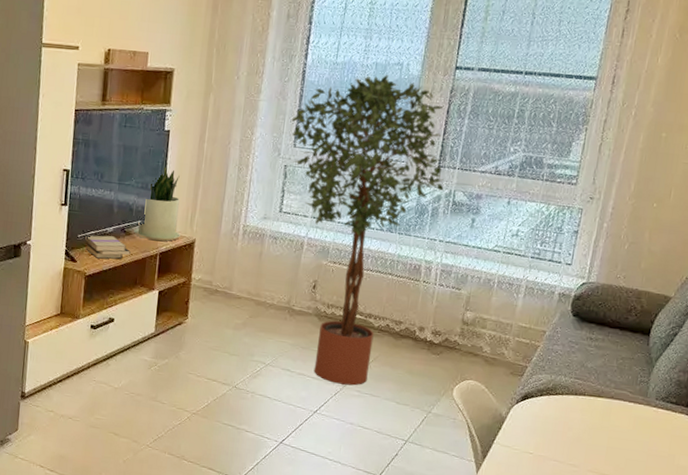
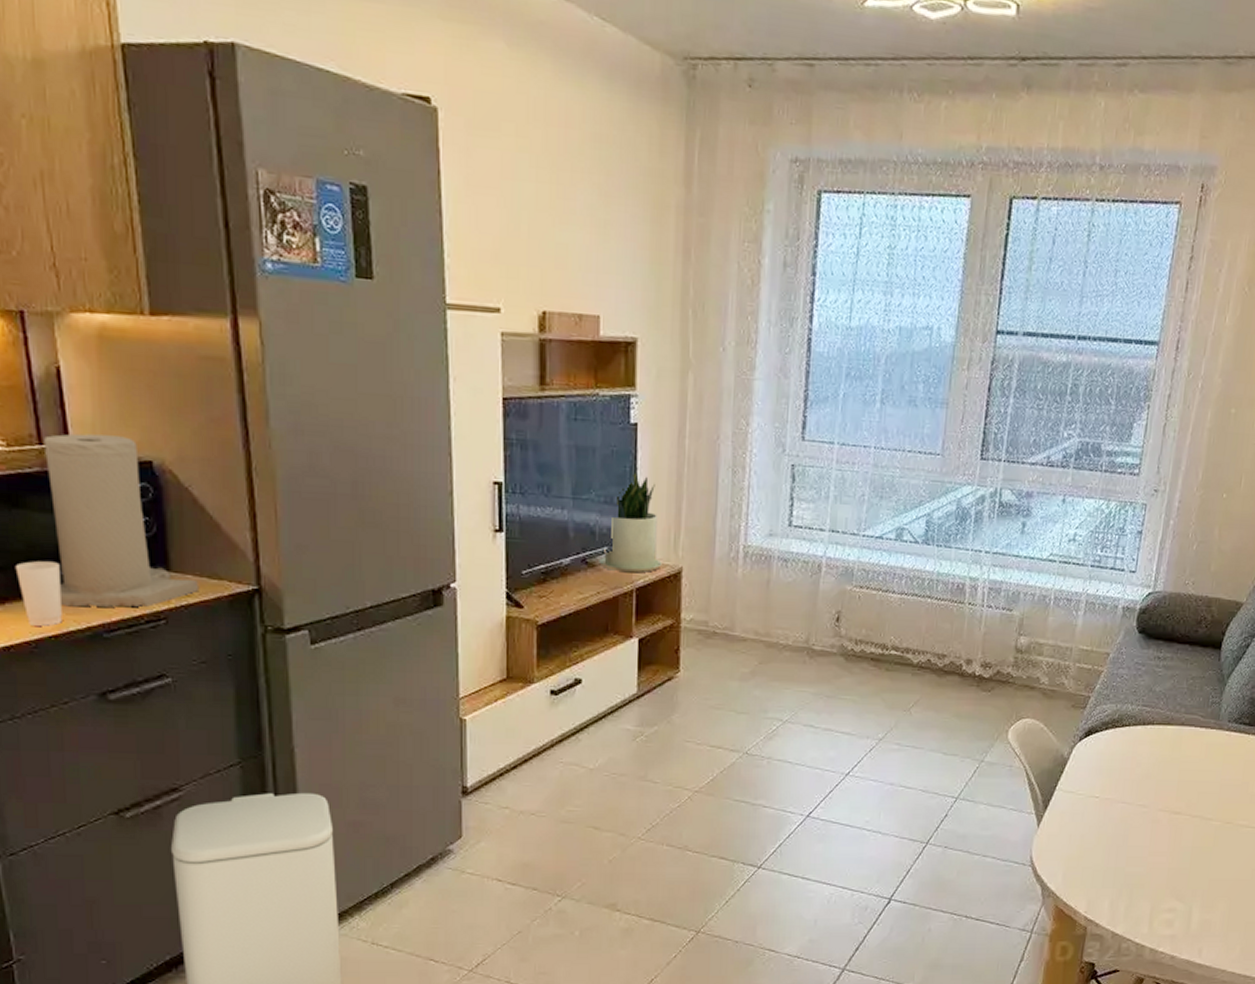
books: present [85,235,131,259] -> none [533,569,597,601]
potted tree: present [291,75,444,386] -> none [797,342,988,738]

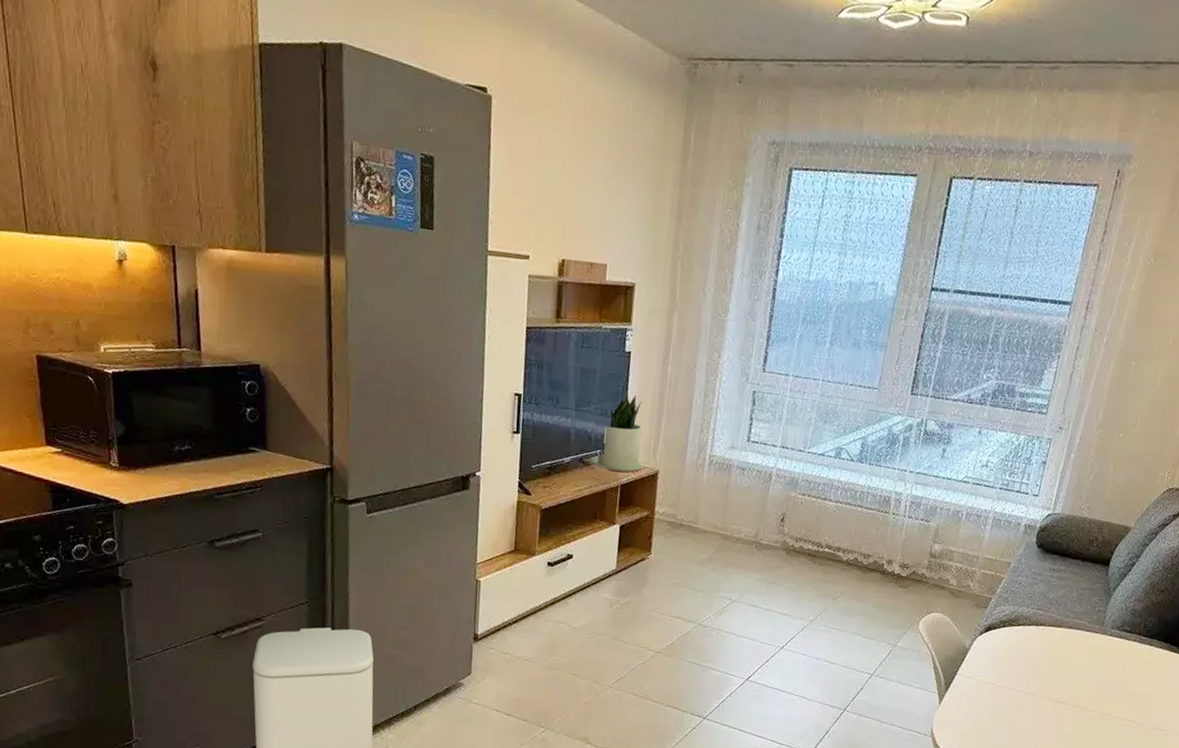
cup: present [14,561,62,628] -> none [155,436,187,488]
paper towel: present [44,433,200,608] -> none [183,341,288,477]

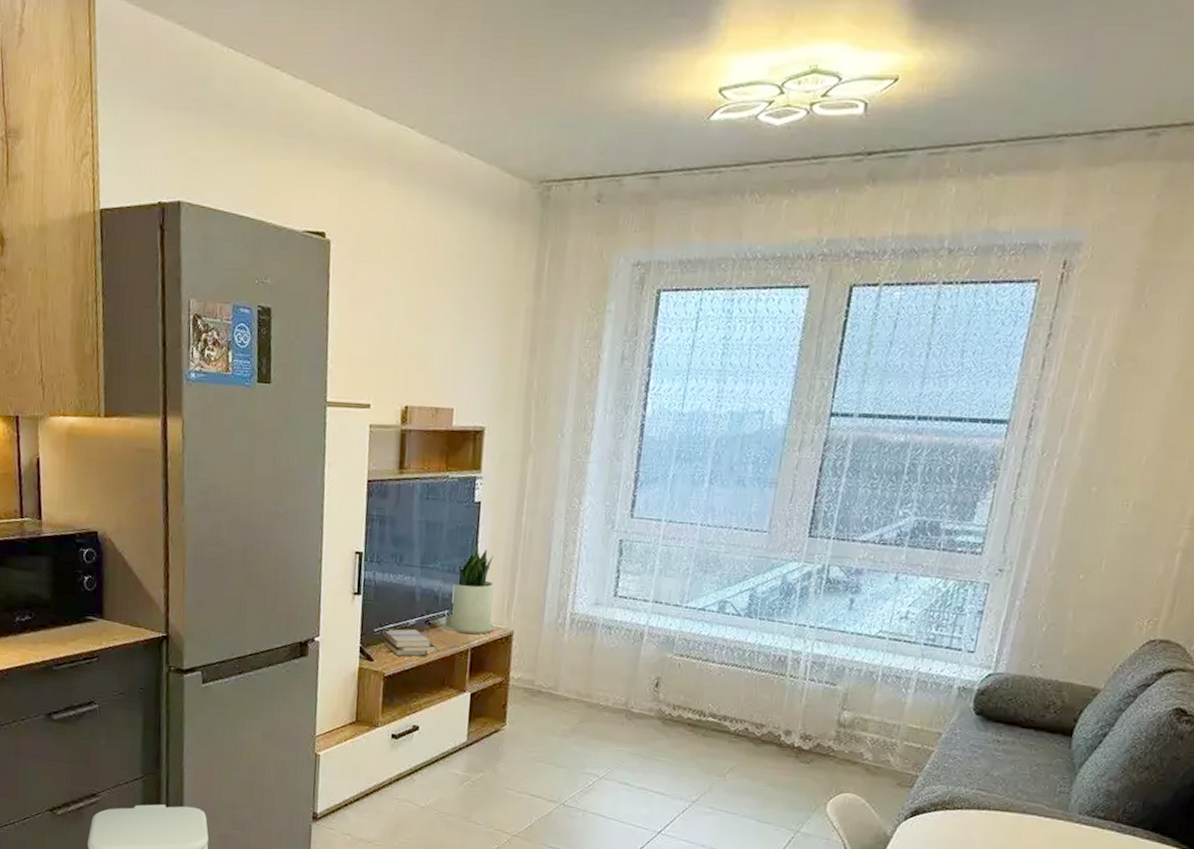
books: none [540,465,590,492] -> present [383,629,437,657]

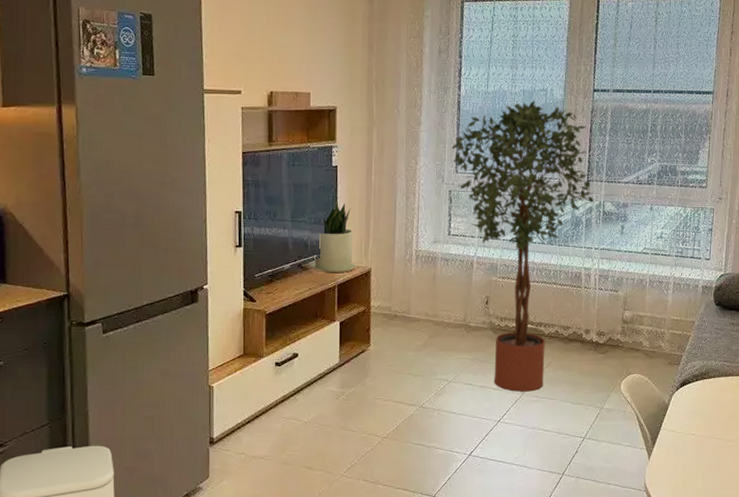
books: present [383,629,437,657] -> none [263,273,309,296]
potted tree: none [627,426,816,801] -> present [451,101,594,392]

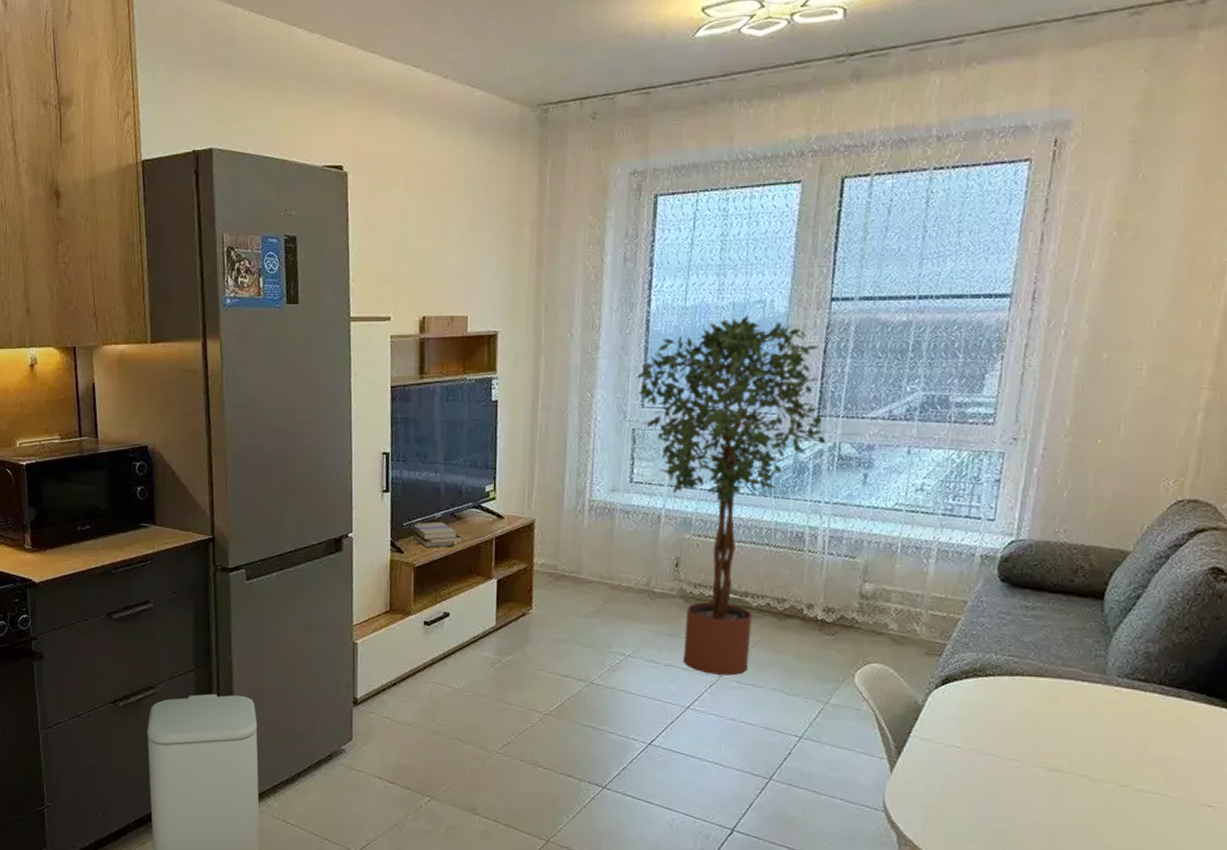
books: none [263,273,309,296] -> present [412,522,463,548]
planter: present [310,201,356,274] -> none [465,442,518,525]

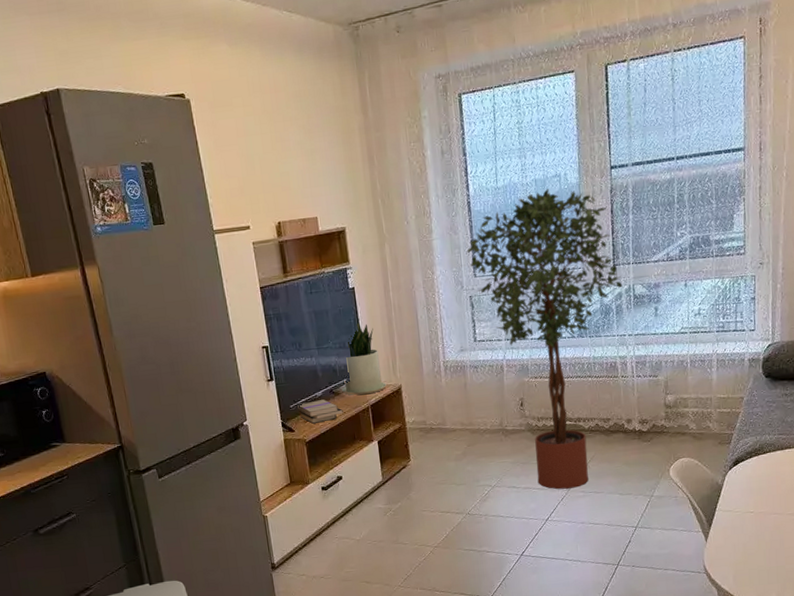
planter: none [465,442,518,525] -> present [342,323,387,396]

